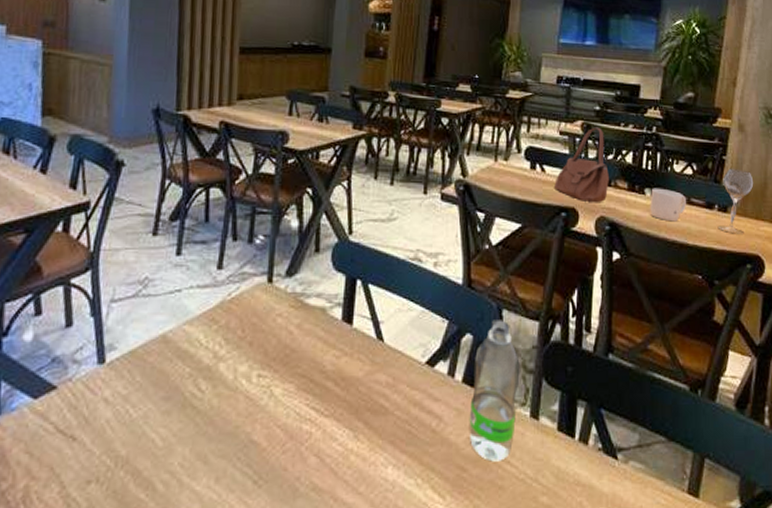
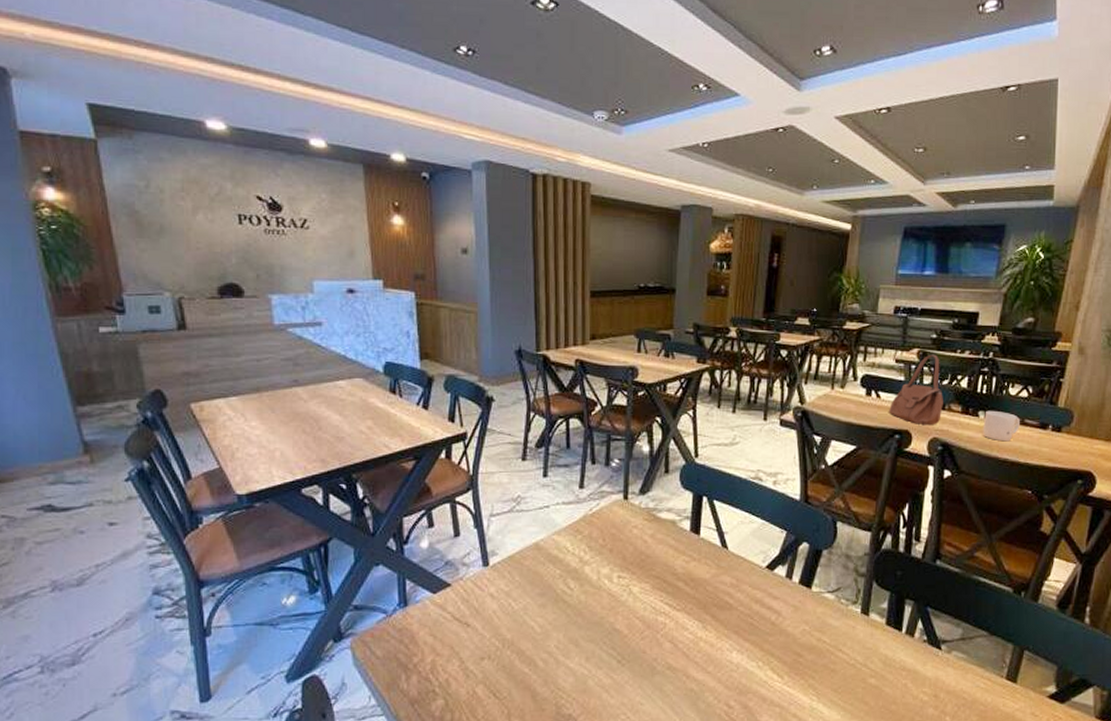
bottle: present [469,320,520,462] -> none [805,531,852,650]
wineglass: present [717,168,754,236] -> none [1050,390,1091,454]

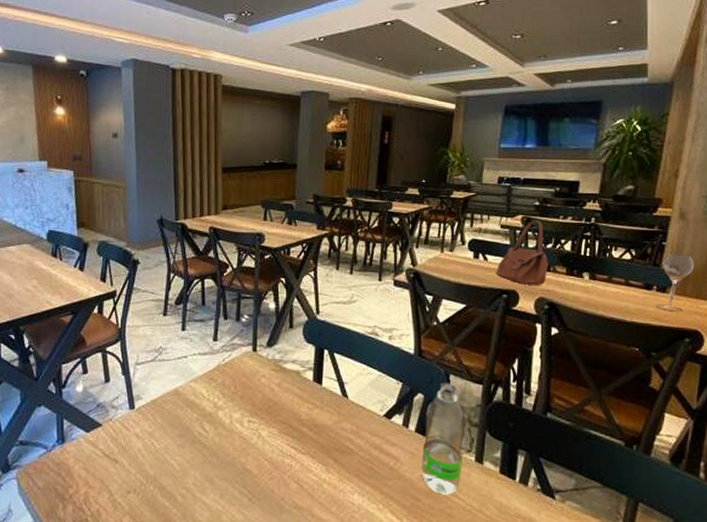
bottle: none [805,531,852,650] -> present [421,383,466,495]
mug: present [982,410,1020,442] -> none [587,272,624,301]
wineglass: none [1050,390,1091,454] -> present [656,252,695,313]

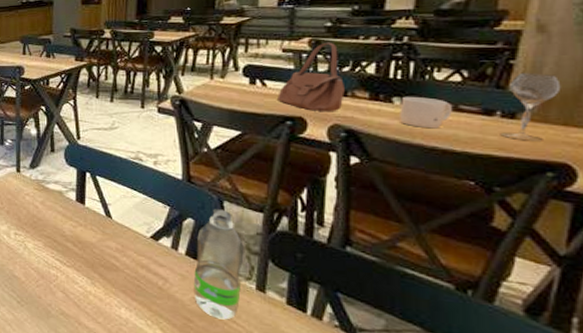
mug: none [587,272,624,301] -> present [398,96,452,129]

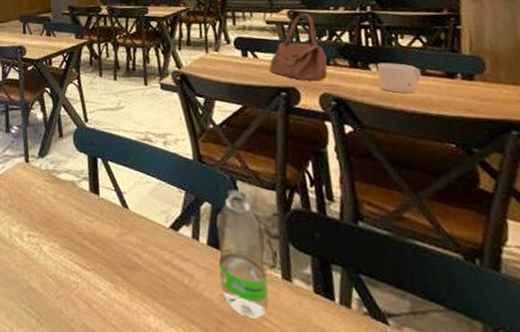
wineglass: present [500,72,561,143] -> none [461,36,503,103]

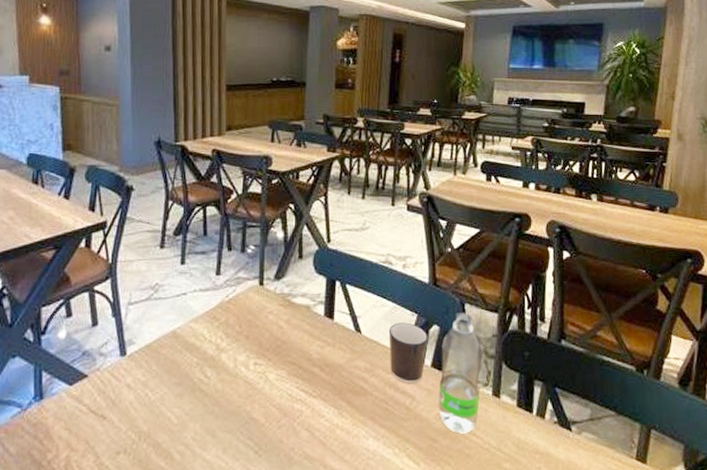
mug: none [156,199,201,262] -> present [388,322,428,384]
handbag: present [269,13,328,82] -> none [508,141,558,209]
mug: present [376,62,422,94] -> none [595,193,630,223]

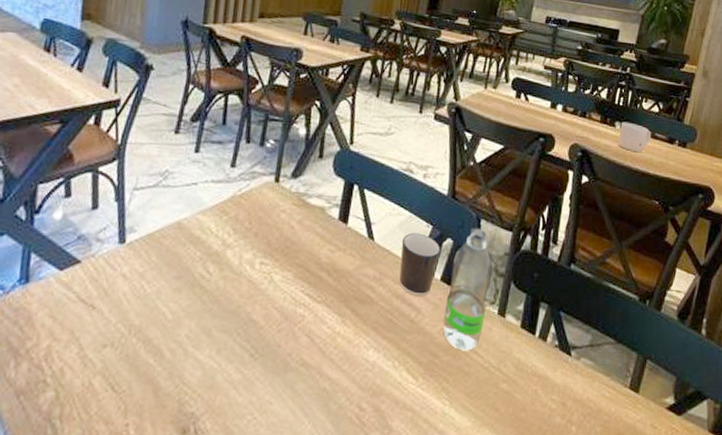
mug: none [595,193,630,223] -> present [617,121,651,153]

